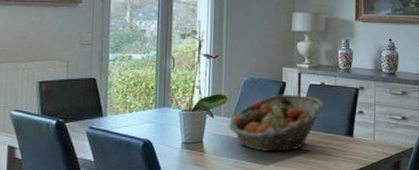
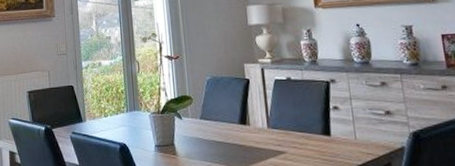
fruit basket: present [229,94,324,152] -> none [197,91,293,154]

